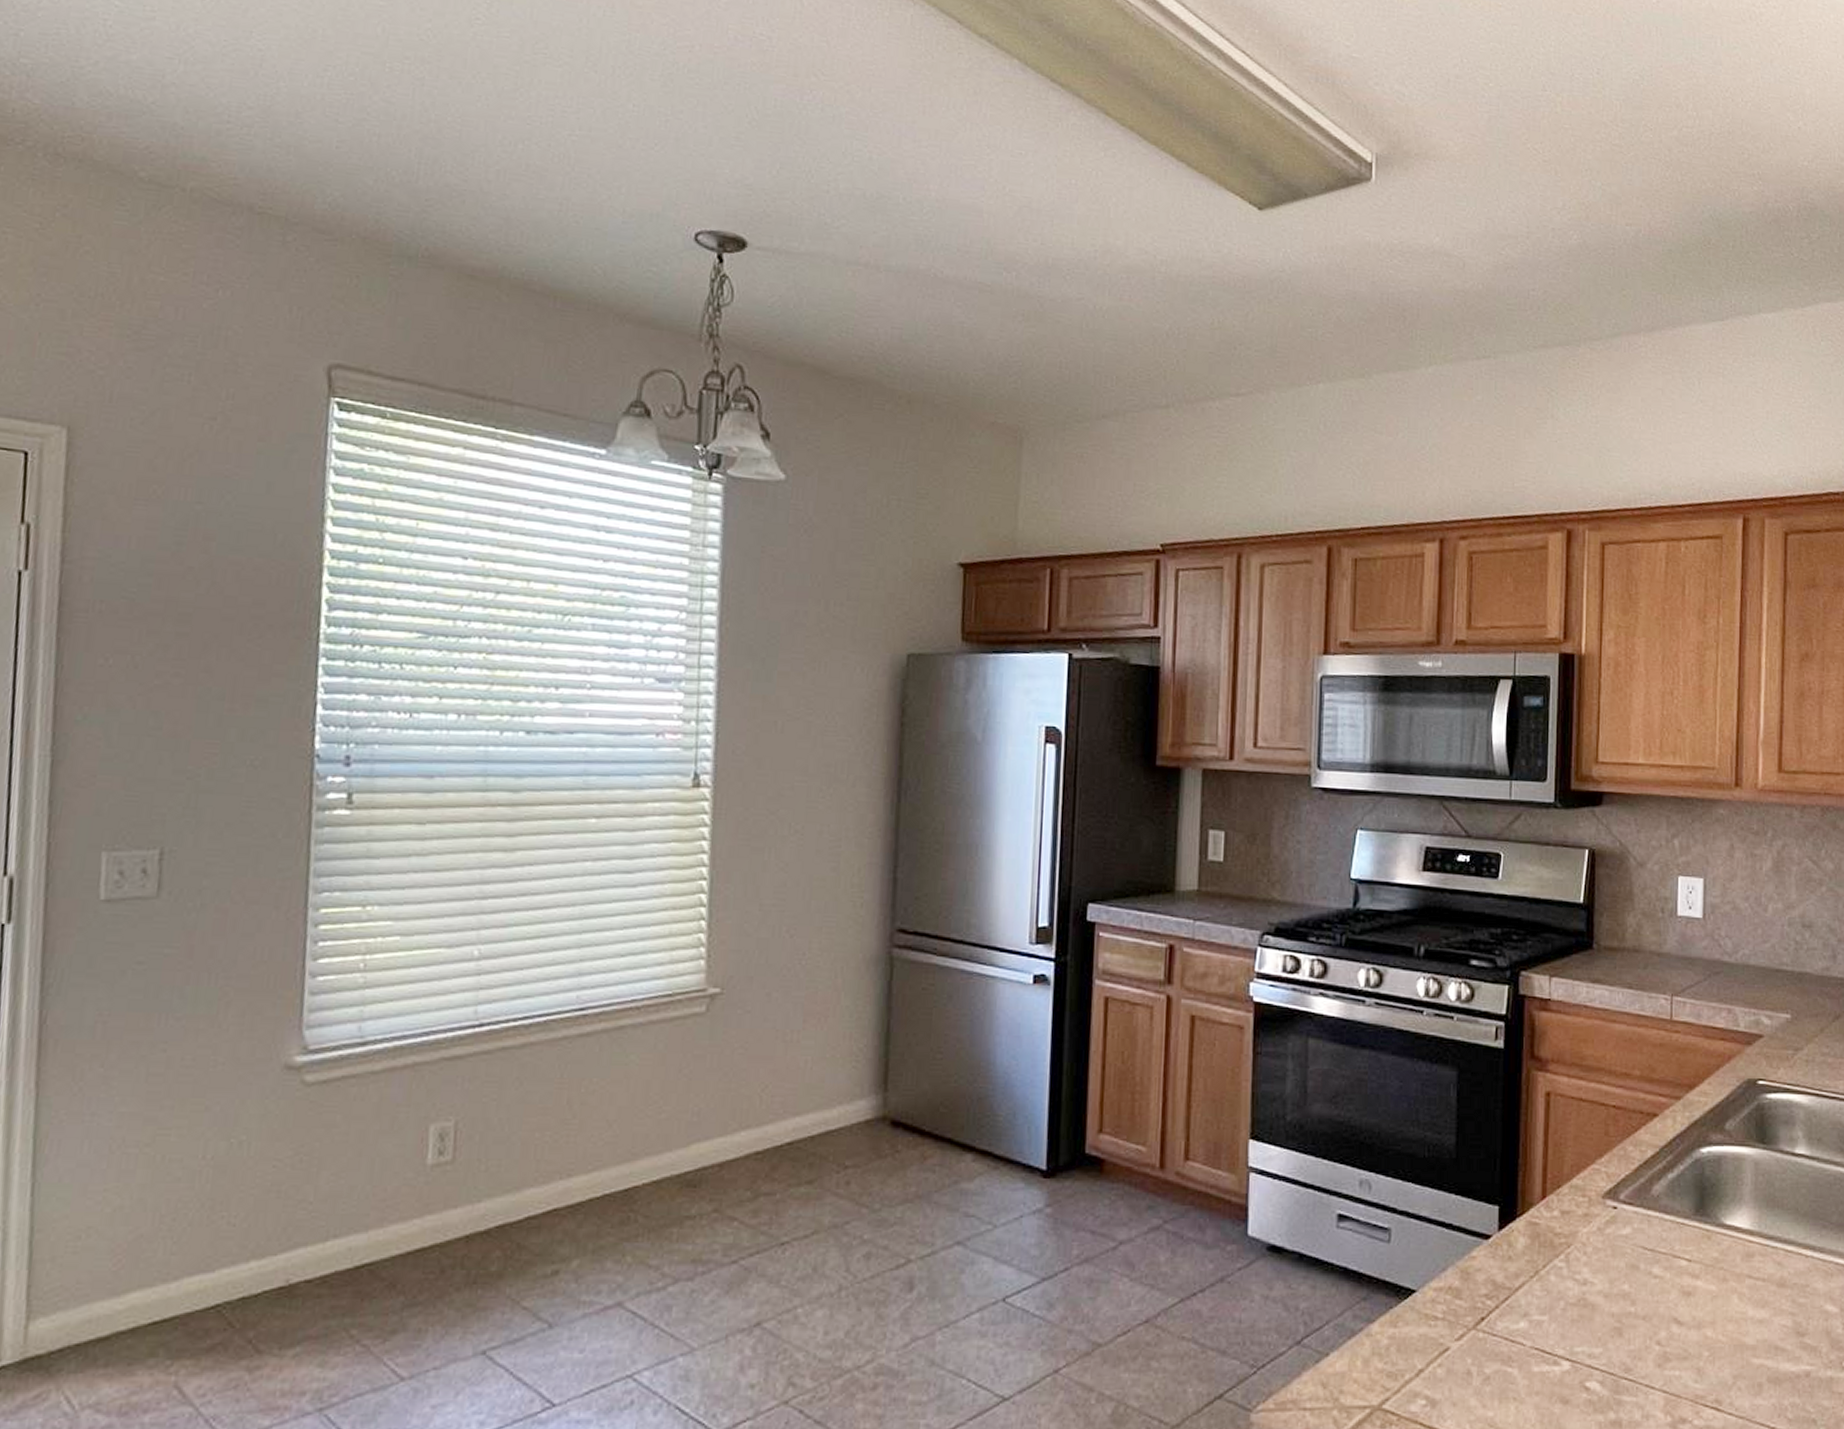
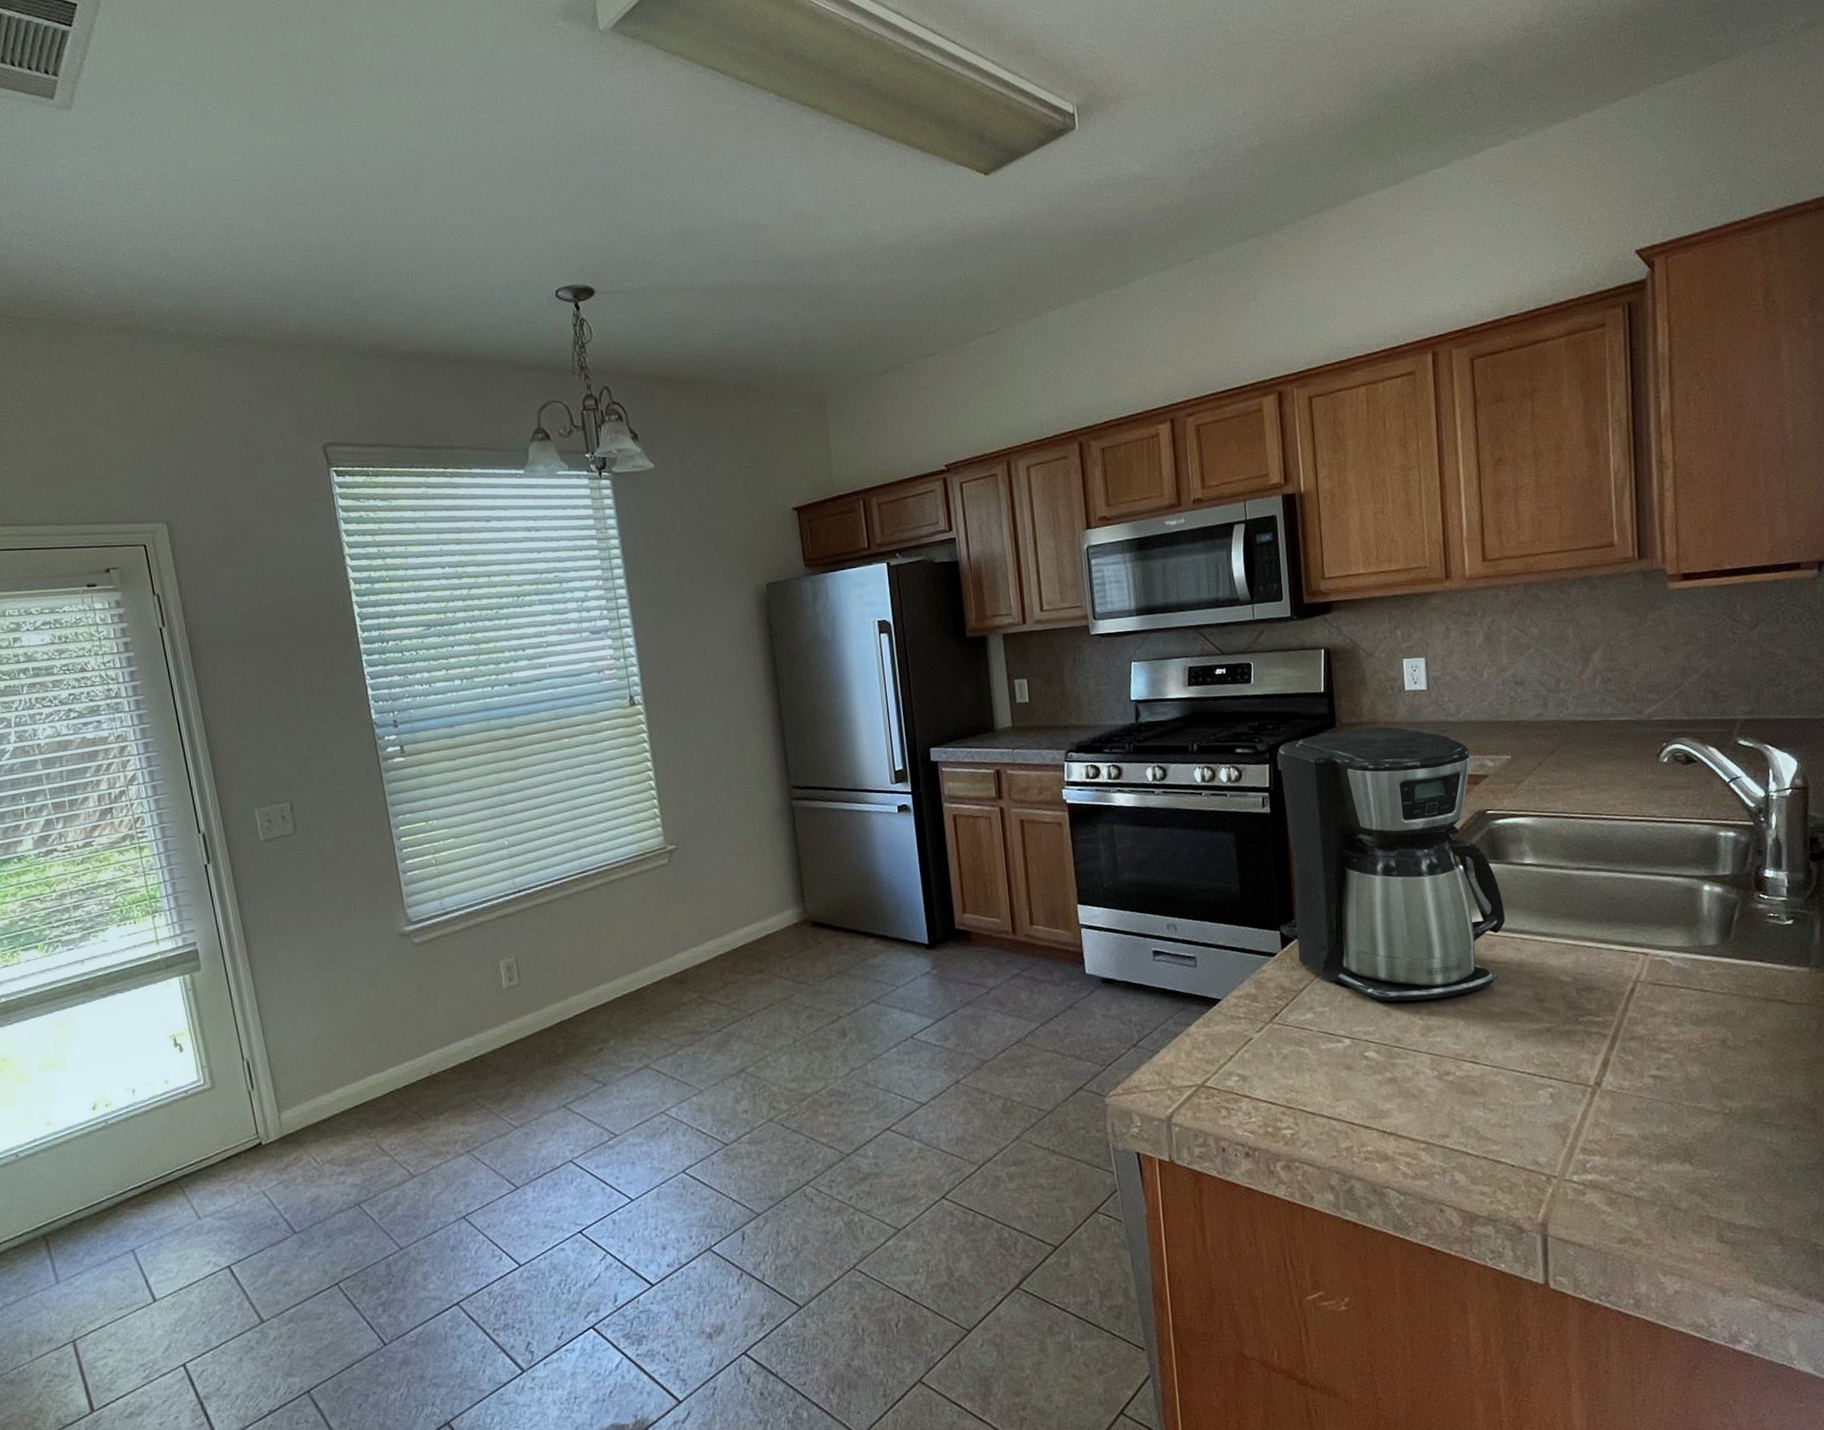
coffee maker: none [1499,955,1768,1319] -> present [1278,726,1506,1002]

